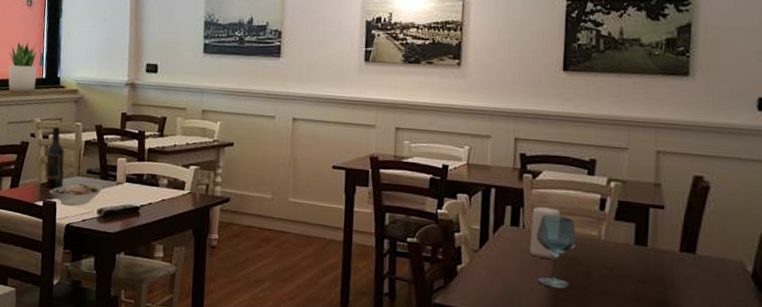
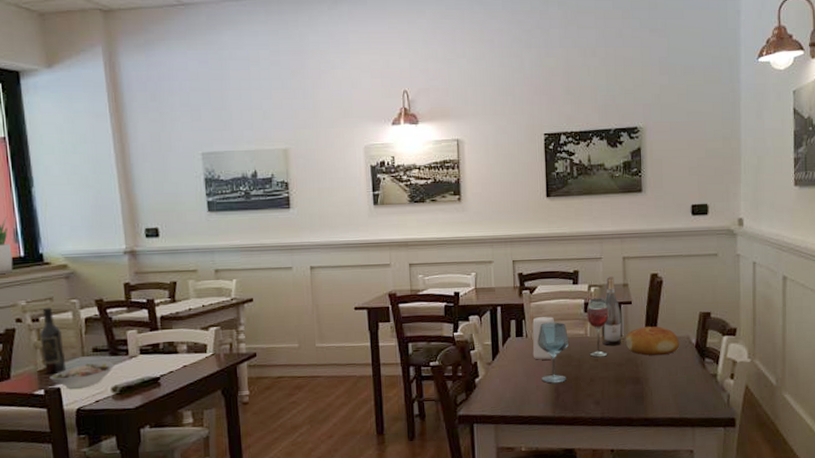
wineglass: none [601,194,632,268] -> present [586,298,609,357]
wine bottle: none [620,170,649,257] -> present [601,275,622,346]
bread: none [652,239,728,280] -> present [625,326,679,356]

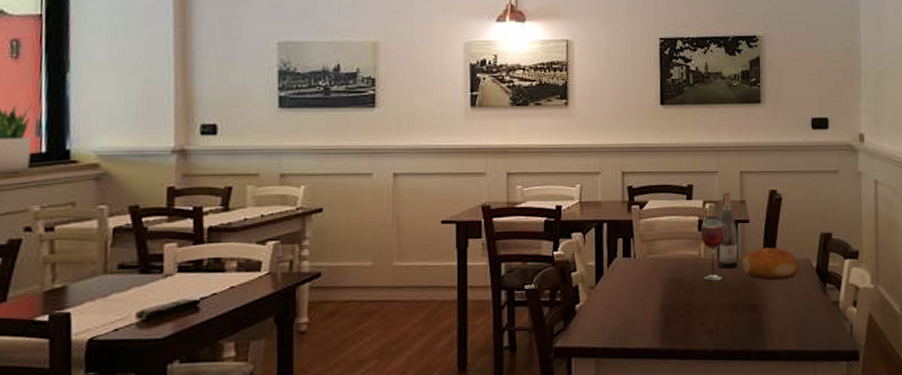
wine bottle: present [40,307,67,375] -> none [52,213,83,297]
salad: present [50,360,115,389] -> none [58,279,144,314]
candle: present [532,316,556,360] -> none [641,234,667,284]
wine glass: present [537,322,570,383] -> none [647,241,682,311]

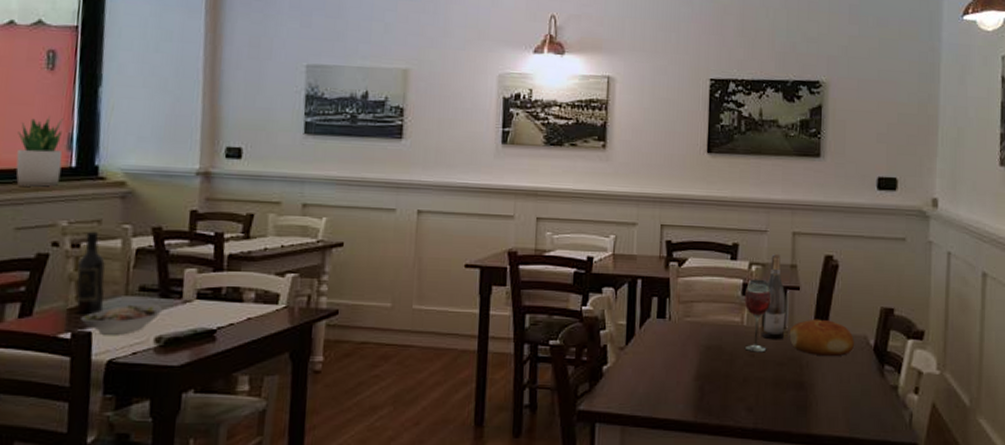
wine bottle: none [52,213,83,297] -> present [75,231,106,315]
salad: none [58,279,144,314] -> present [81,303,163,335]

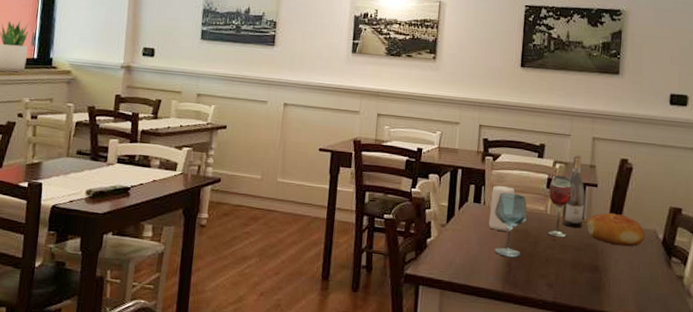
wine bottle: present [75,231,106,315] -> none [32,107,55,170]
salad: present [81,303,163,335] -> none [35,163,93,187]
candle: none [675,295,706,350] -> present [488,185,515,232]
wine glass: none [683,304,721,380] -> present [494,192,528,258]

